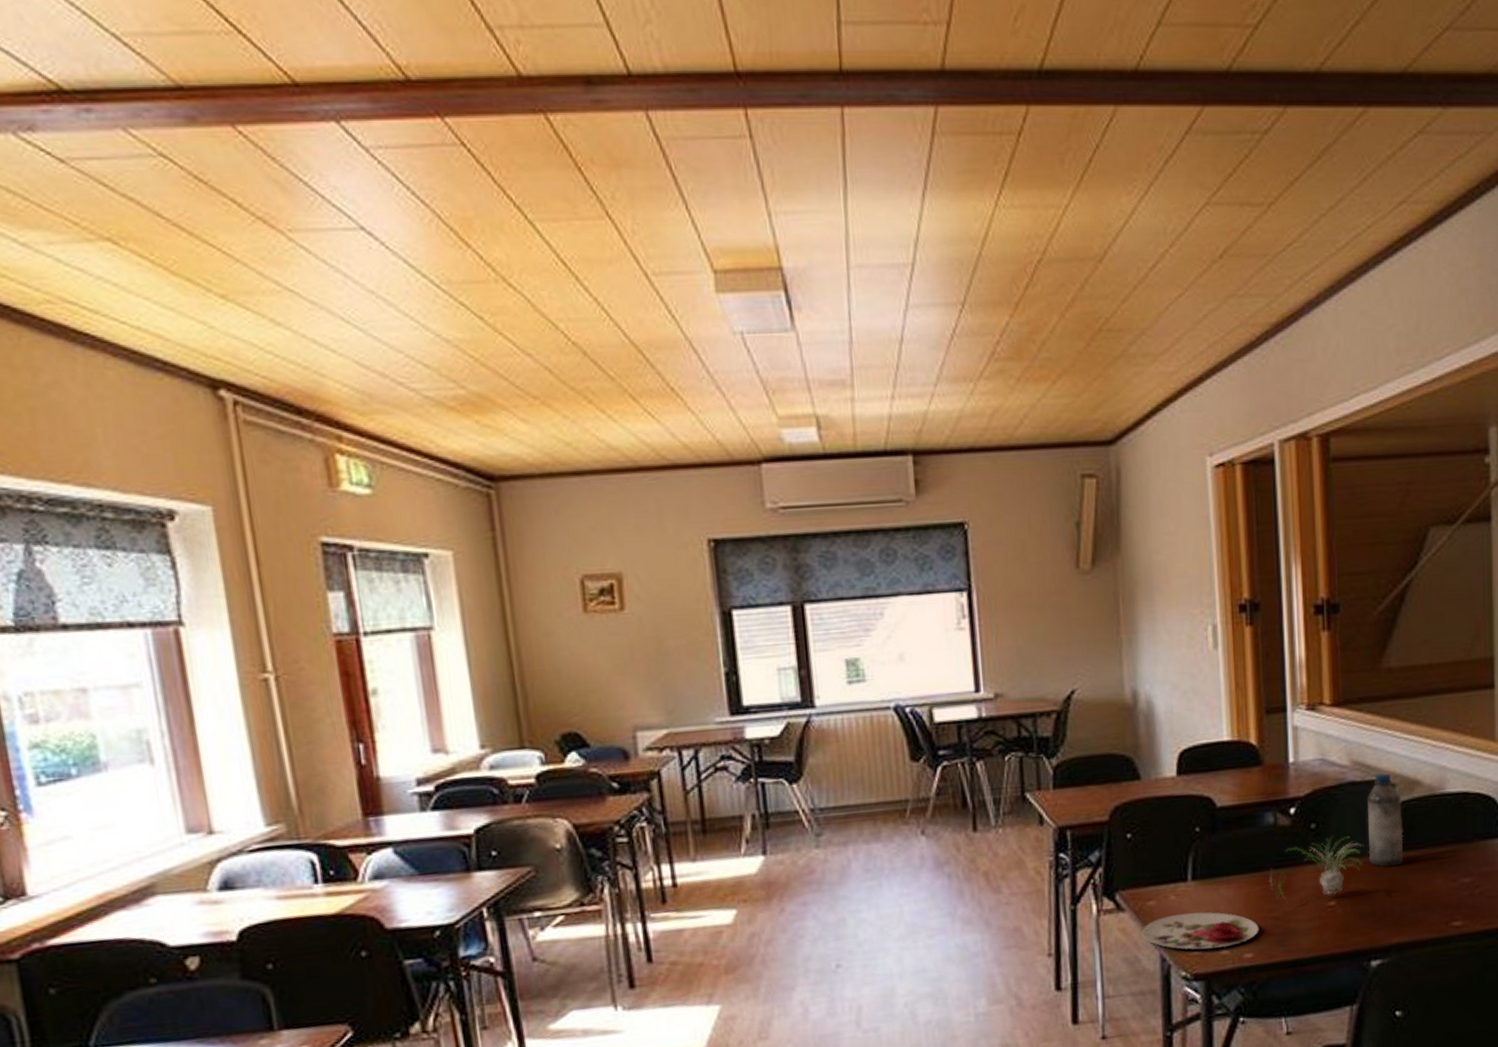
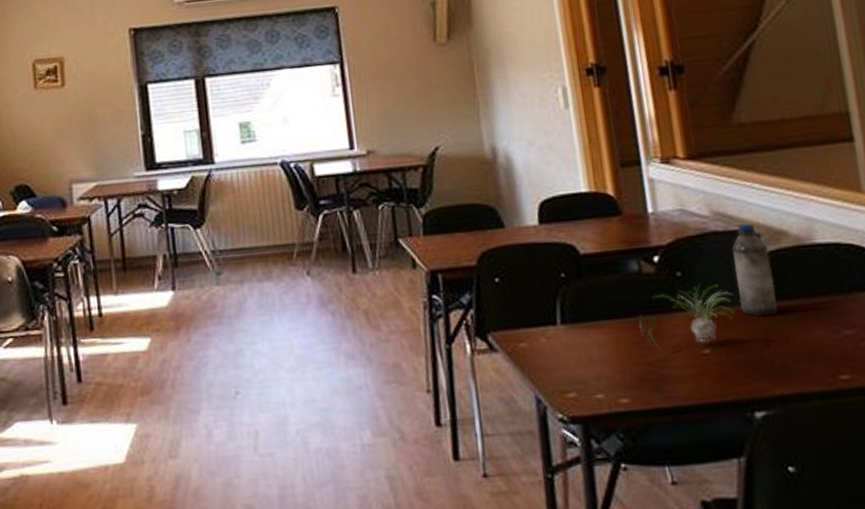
plate: present [1141,912,1259,950] -> none [515,355,633,393]

